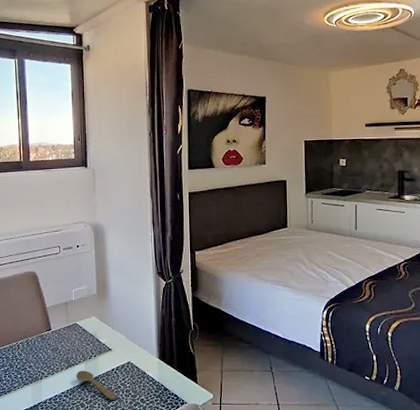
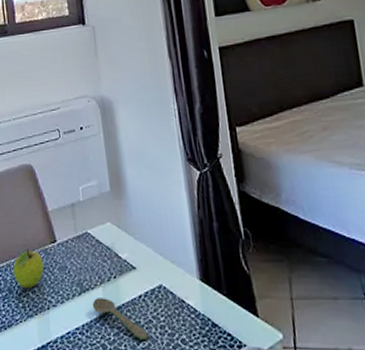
fruit: none [15,334,40,364] -> present [13,248,44,289]

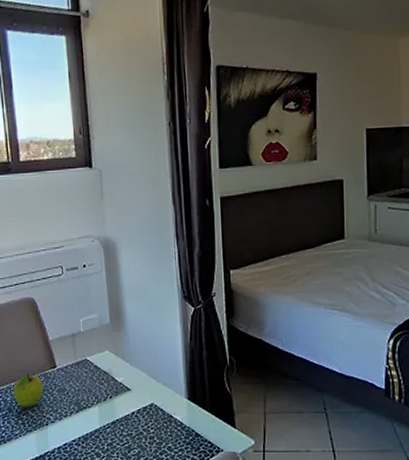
spoon: present [92,298,148,340] -> none [88,415,138,448]

